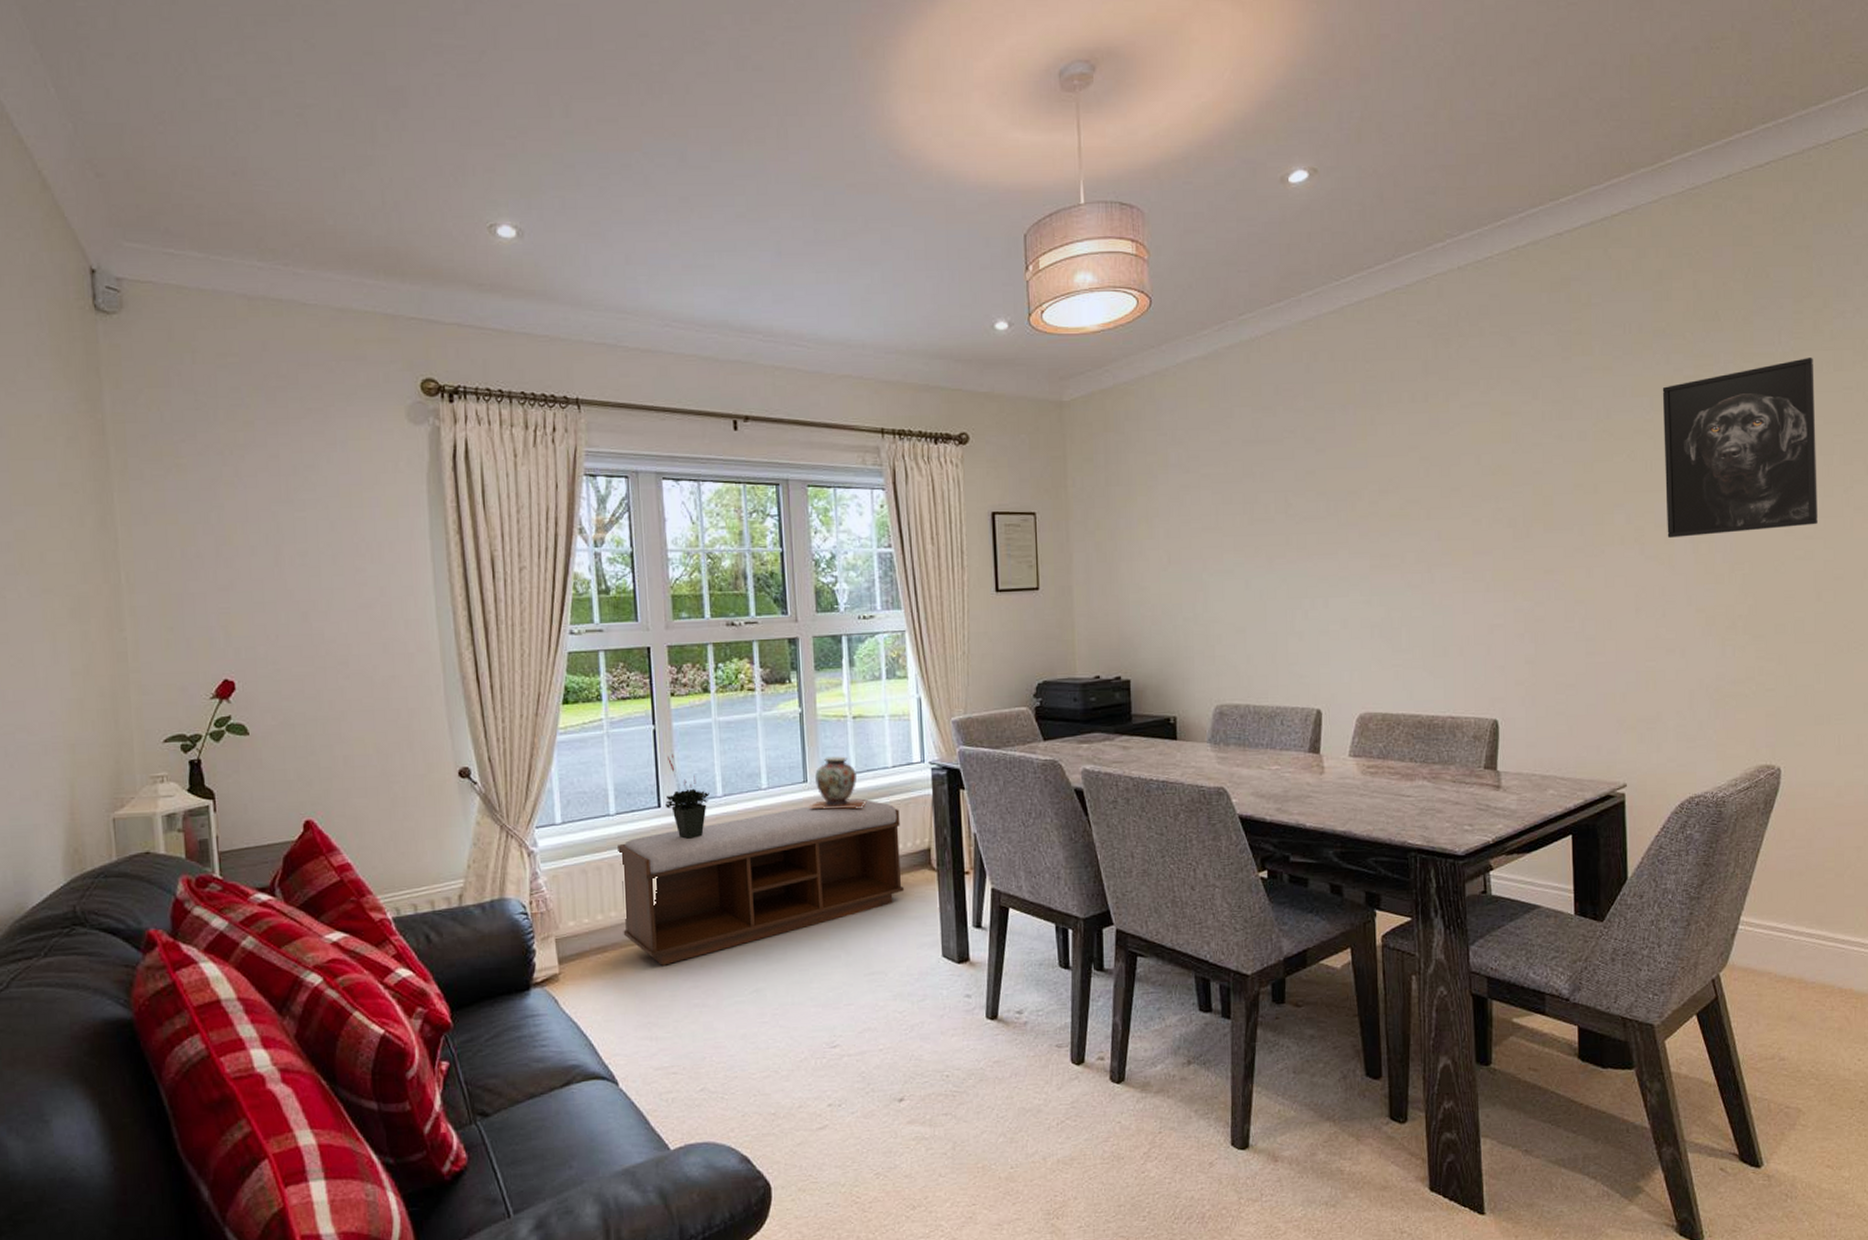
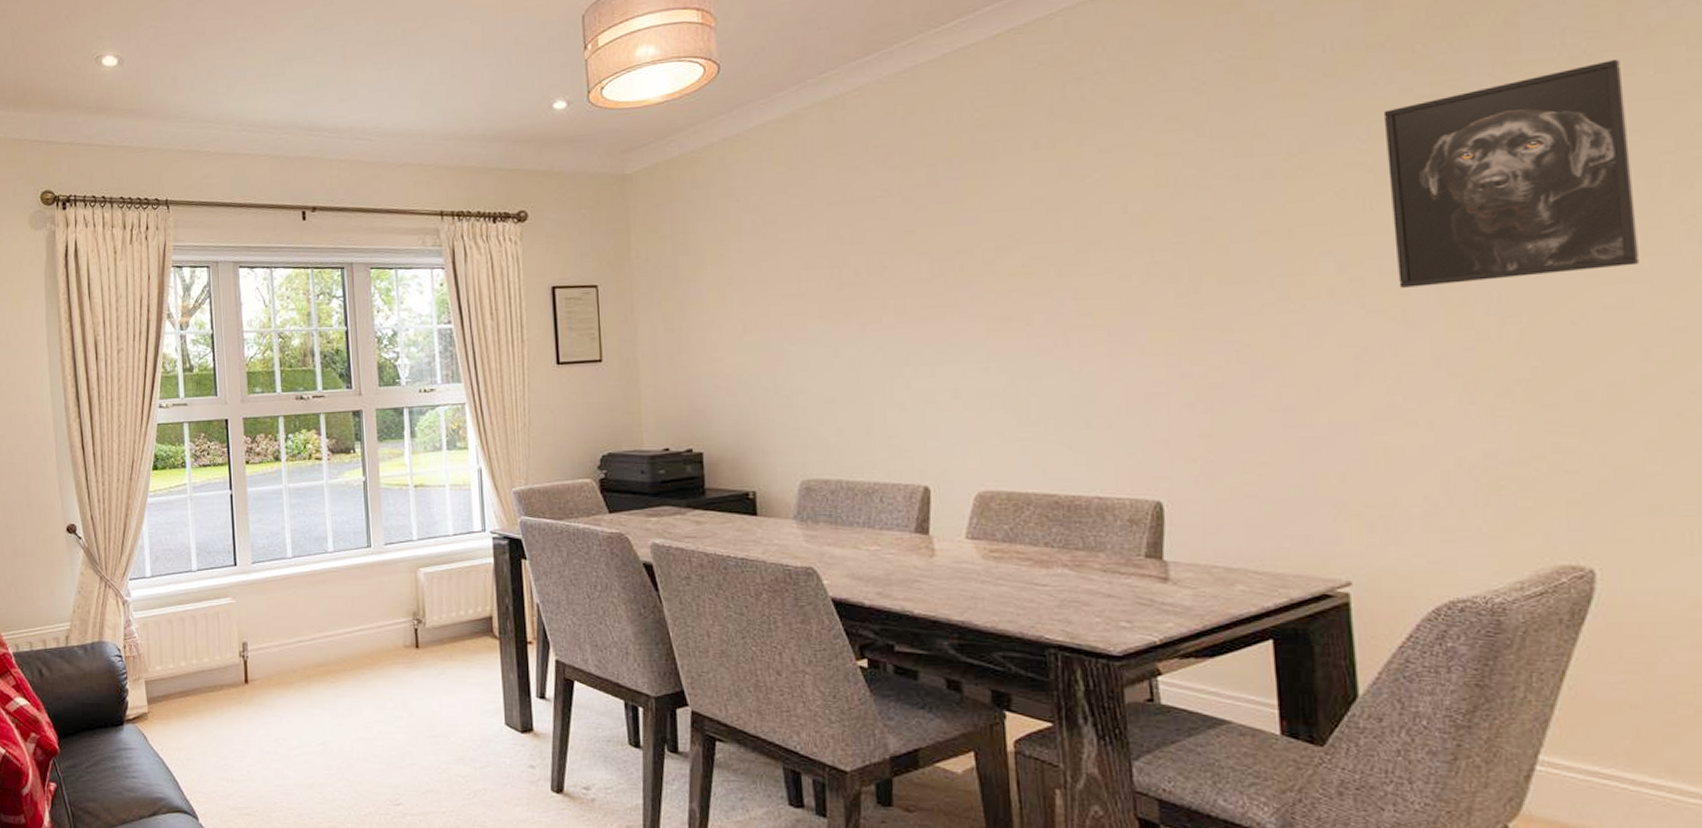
bench: present [618,798,904,966] -> none [199,565,465,713]
potted plant: present [666,754,710,839] -> none [241,517,280,596]
decorative vase: present [808,756,867,809] -> none [372,523,428,574]

